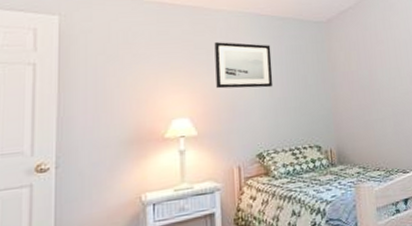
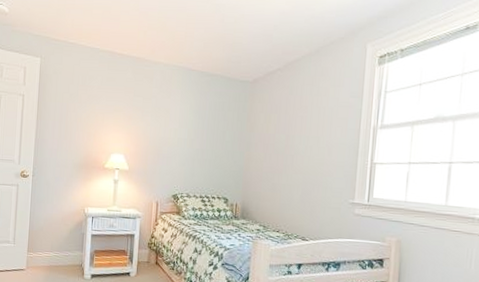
wall art: present [214,42,274,89] -> none [147,92,197,139]

